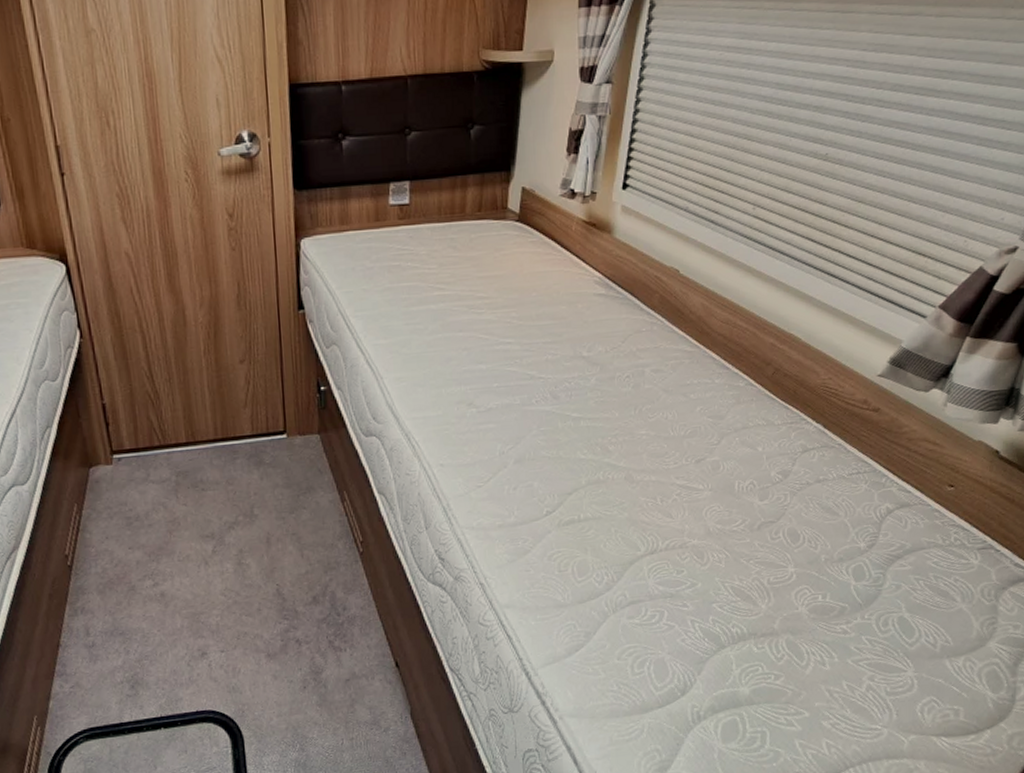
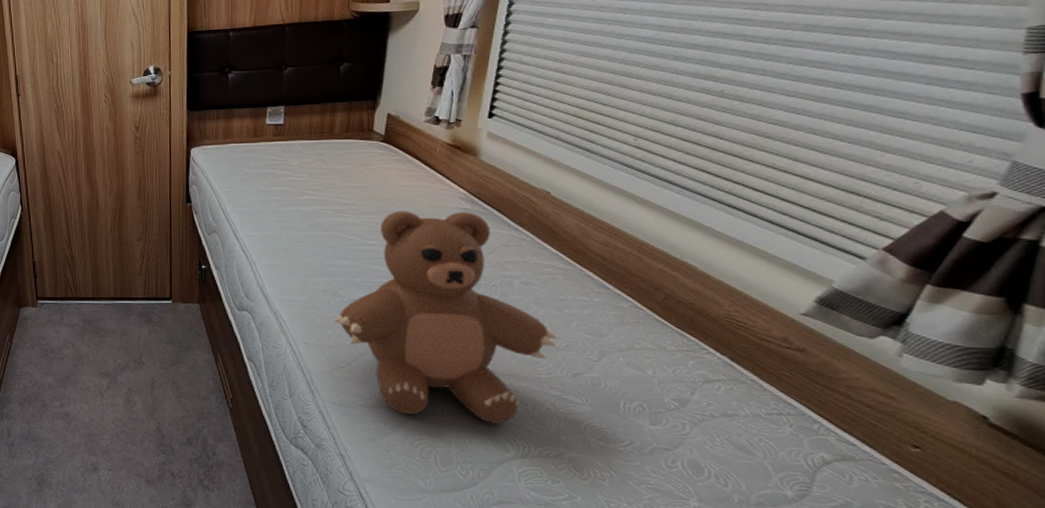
teddy bear: none [468,297,684,528] -> present [332,211,558,424]

